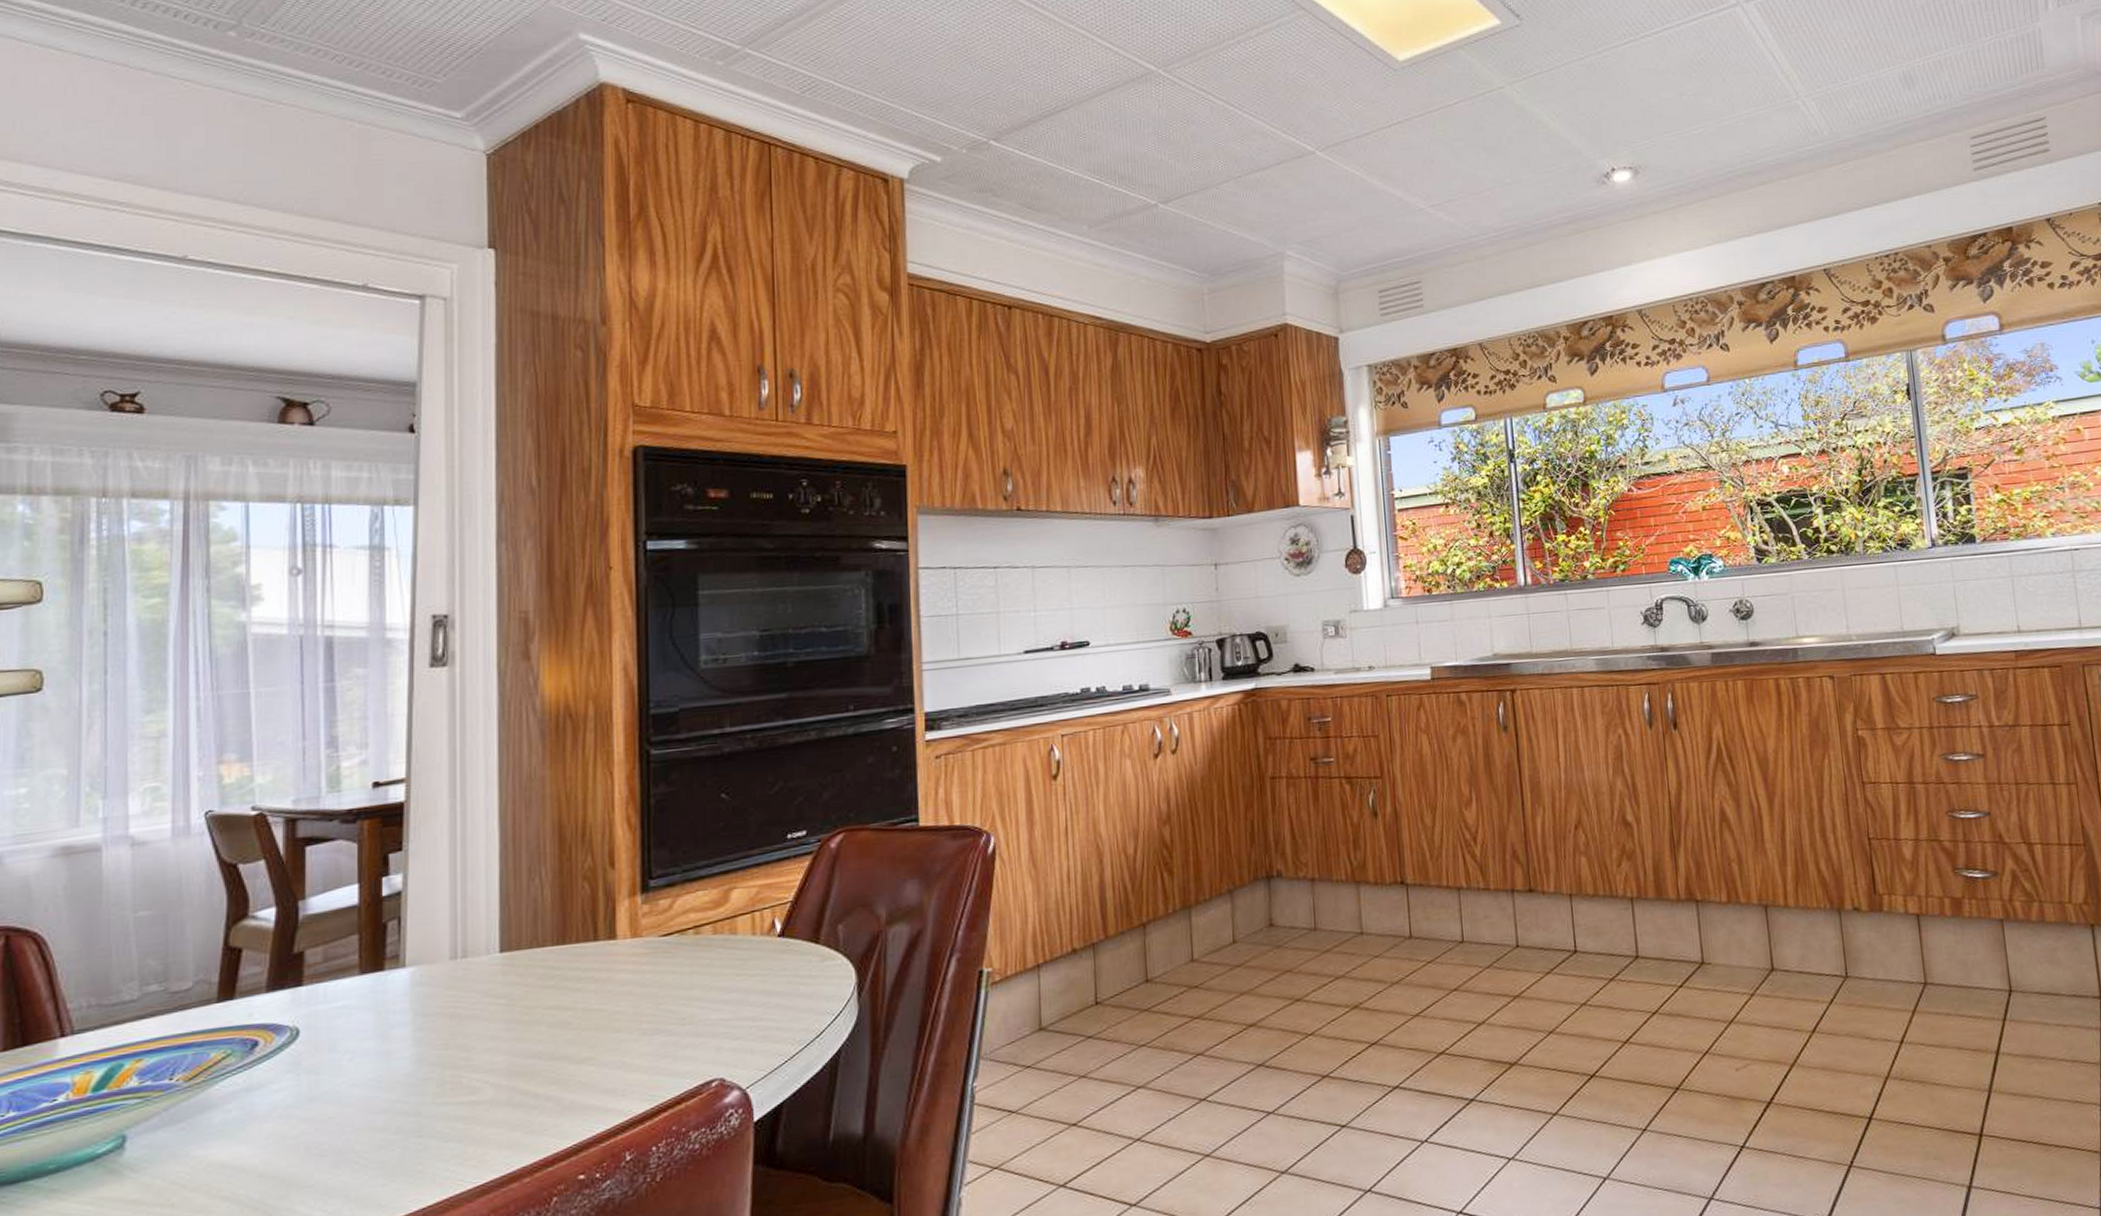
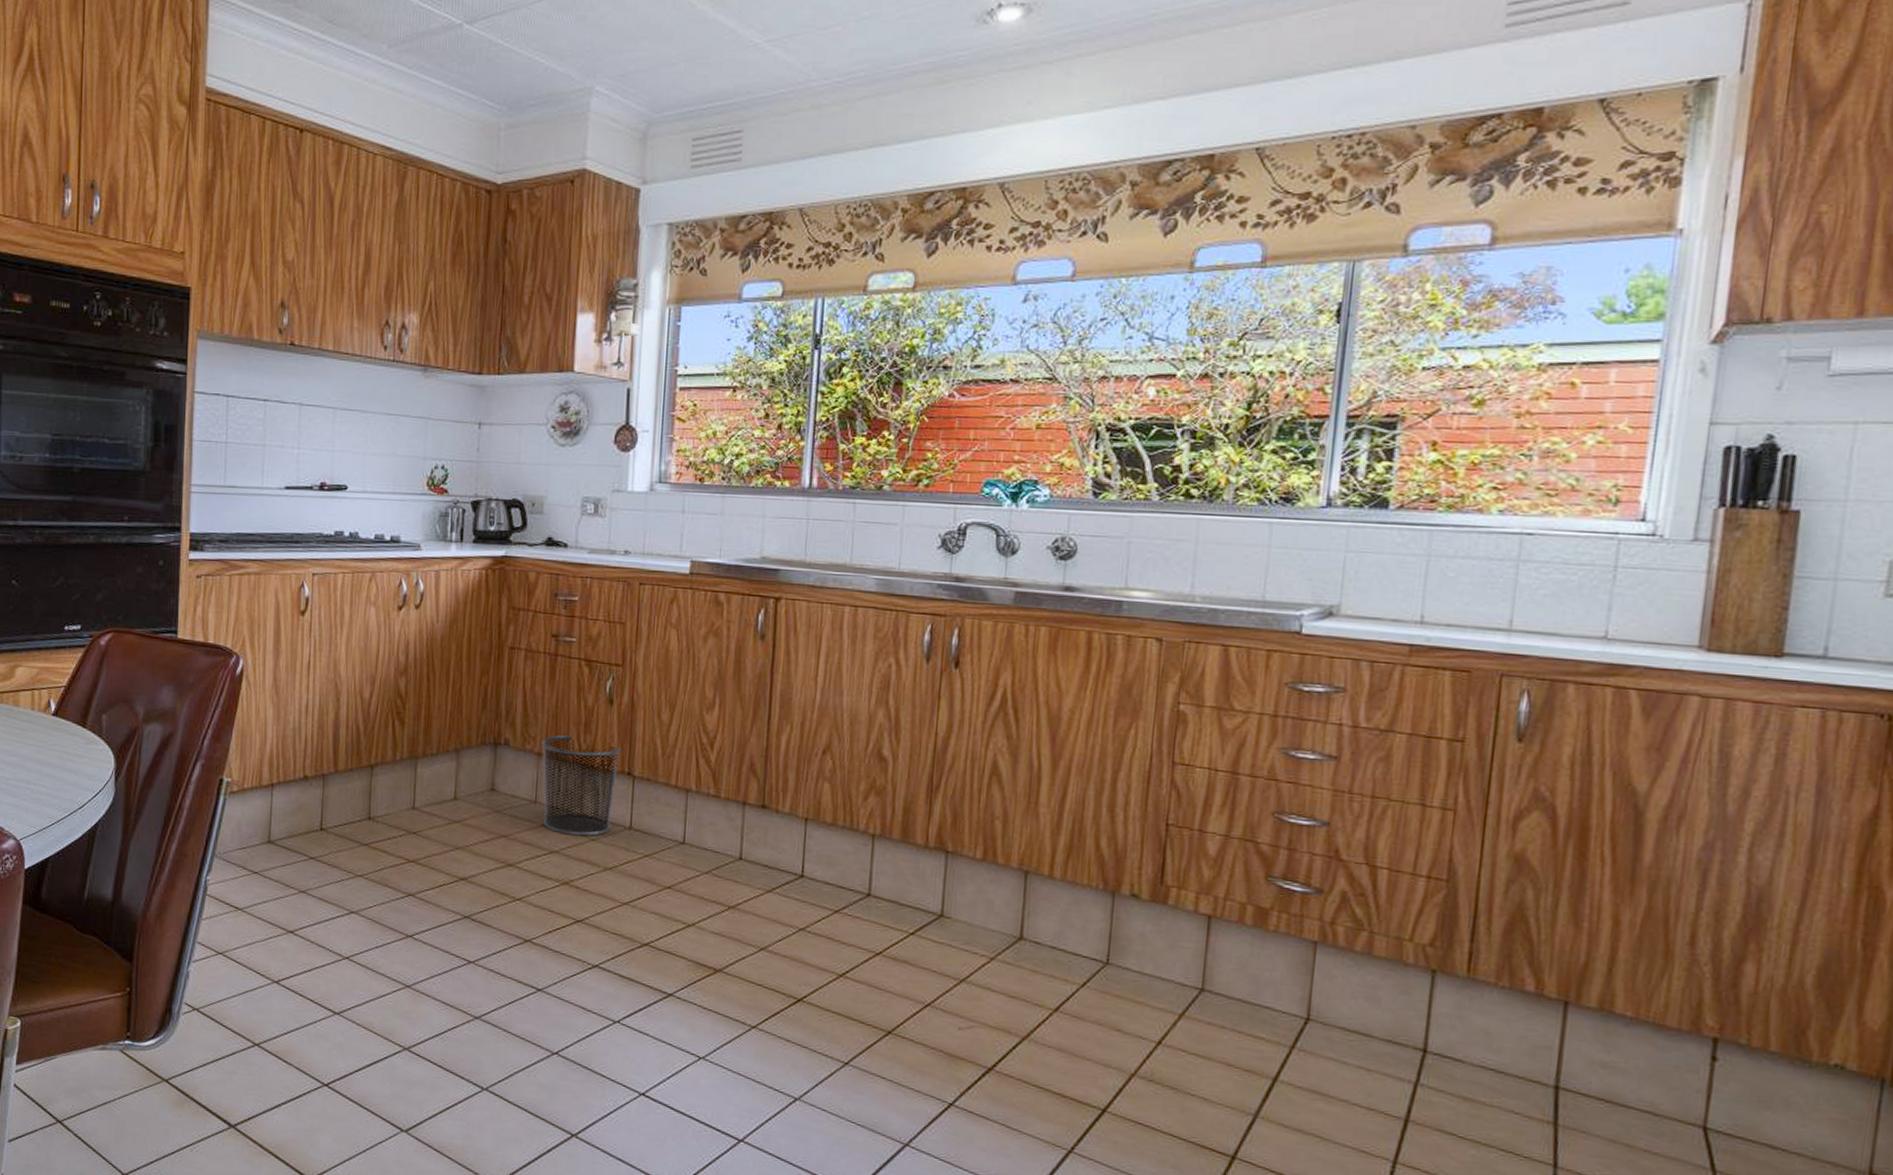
trash can: none [1313,854,1392,957] -> present [541,734,622,837]

